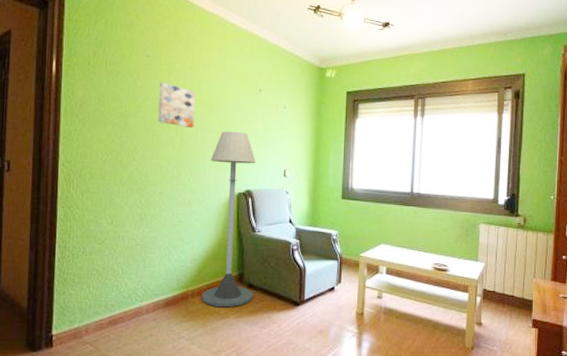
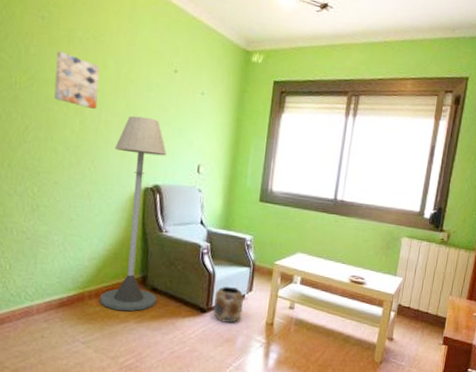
planter: none [306,279,333,314] -> present [214,286,244,323]

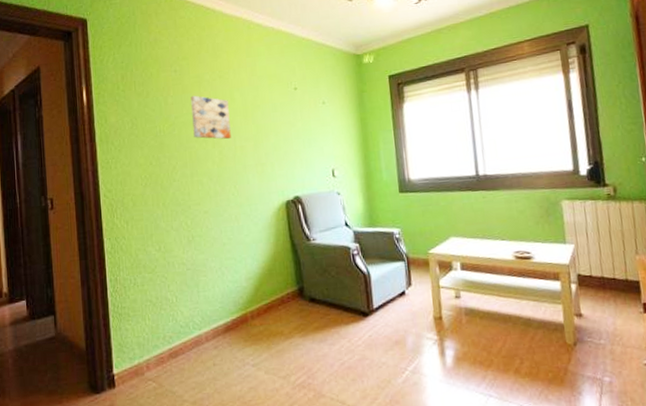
floor lamp: present [99,115,166,311] -> none [252,135,317,327]
planter: present [214,286,244,323] -> none [374,284,407,324]

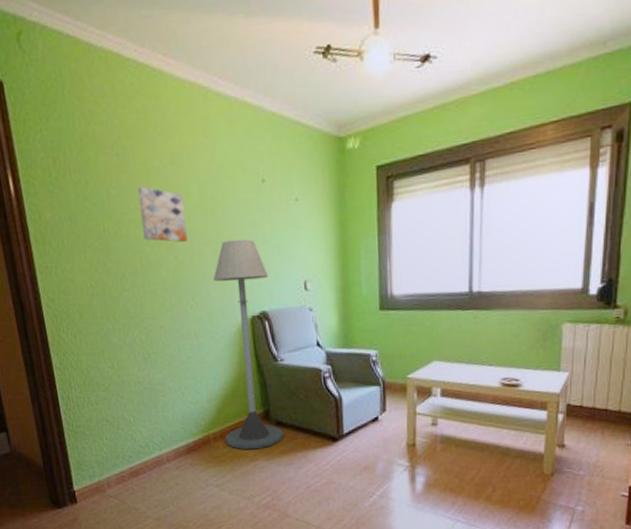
floor lamp: none [252,135,317,327] -> present [213,239,284,449]

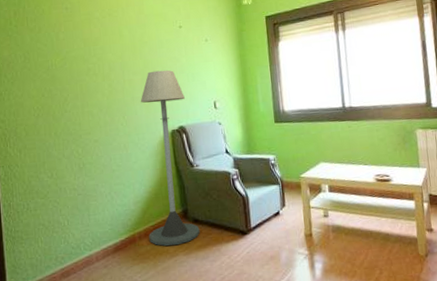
wall art: present [138,186,188,243] -> none [81,31,120,74]

